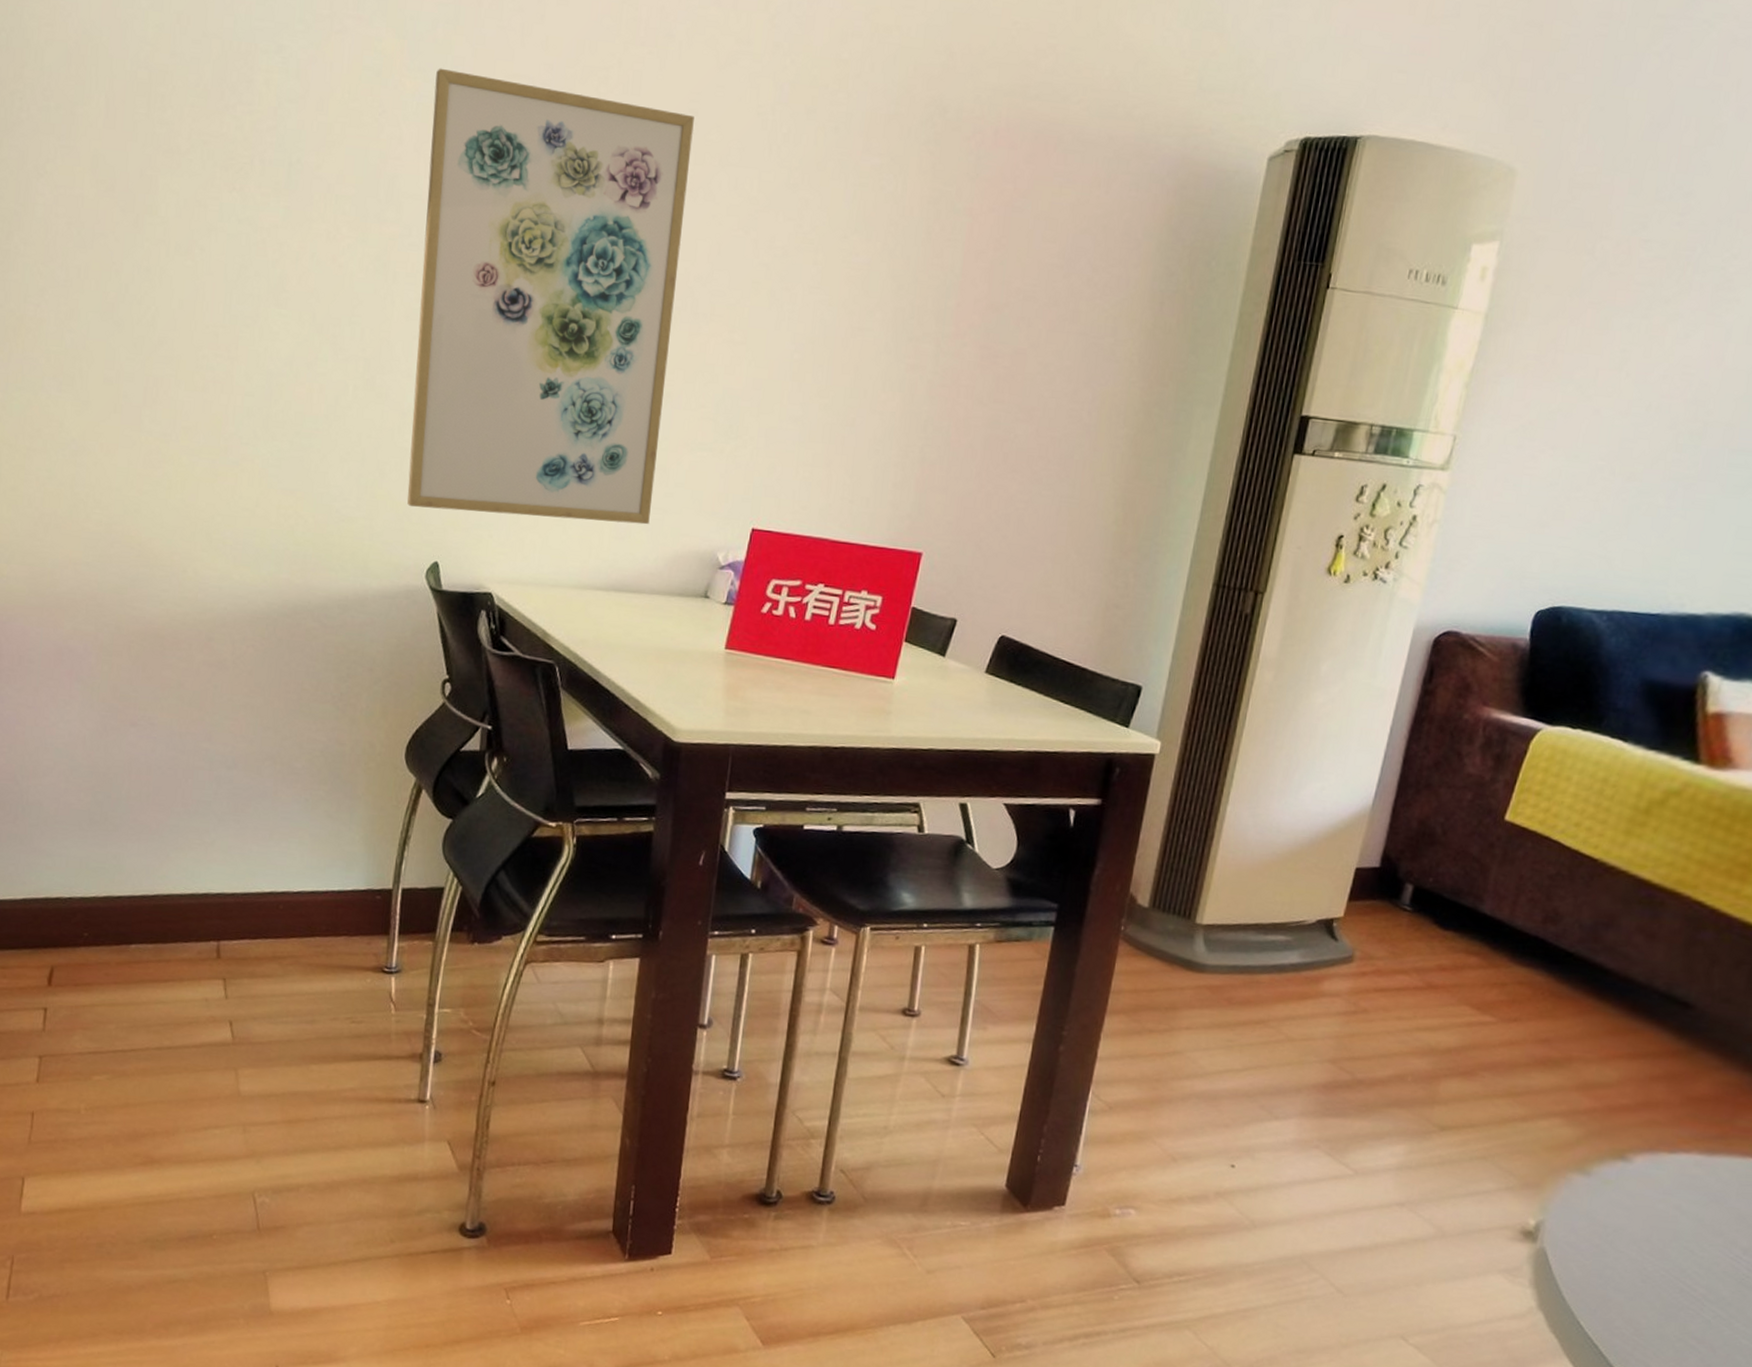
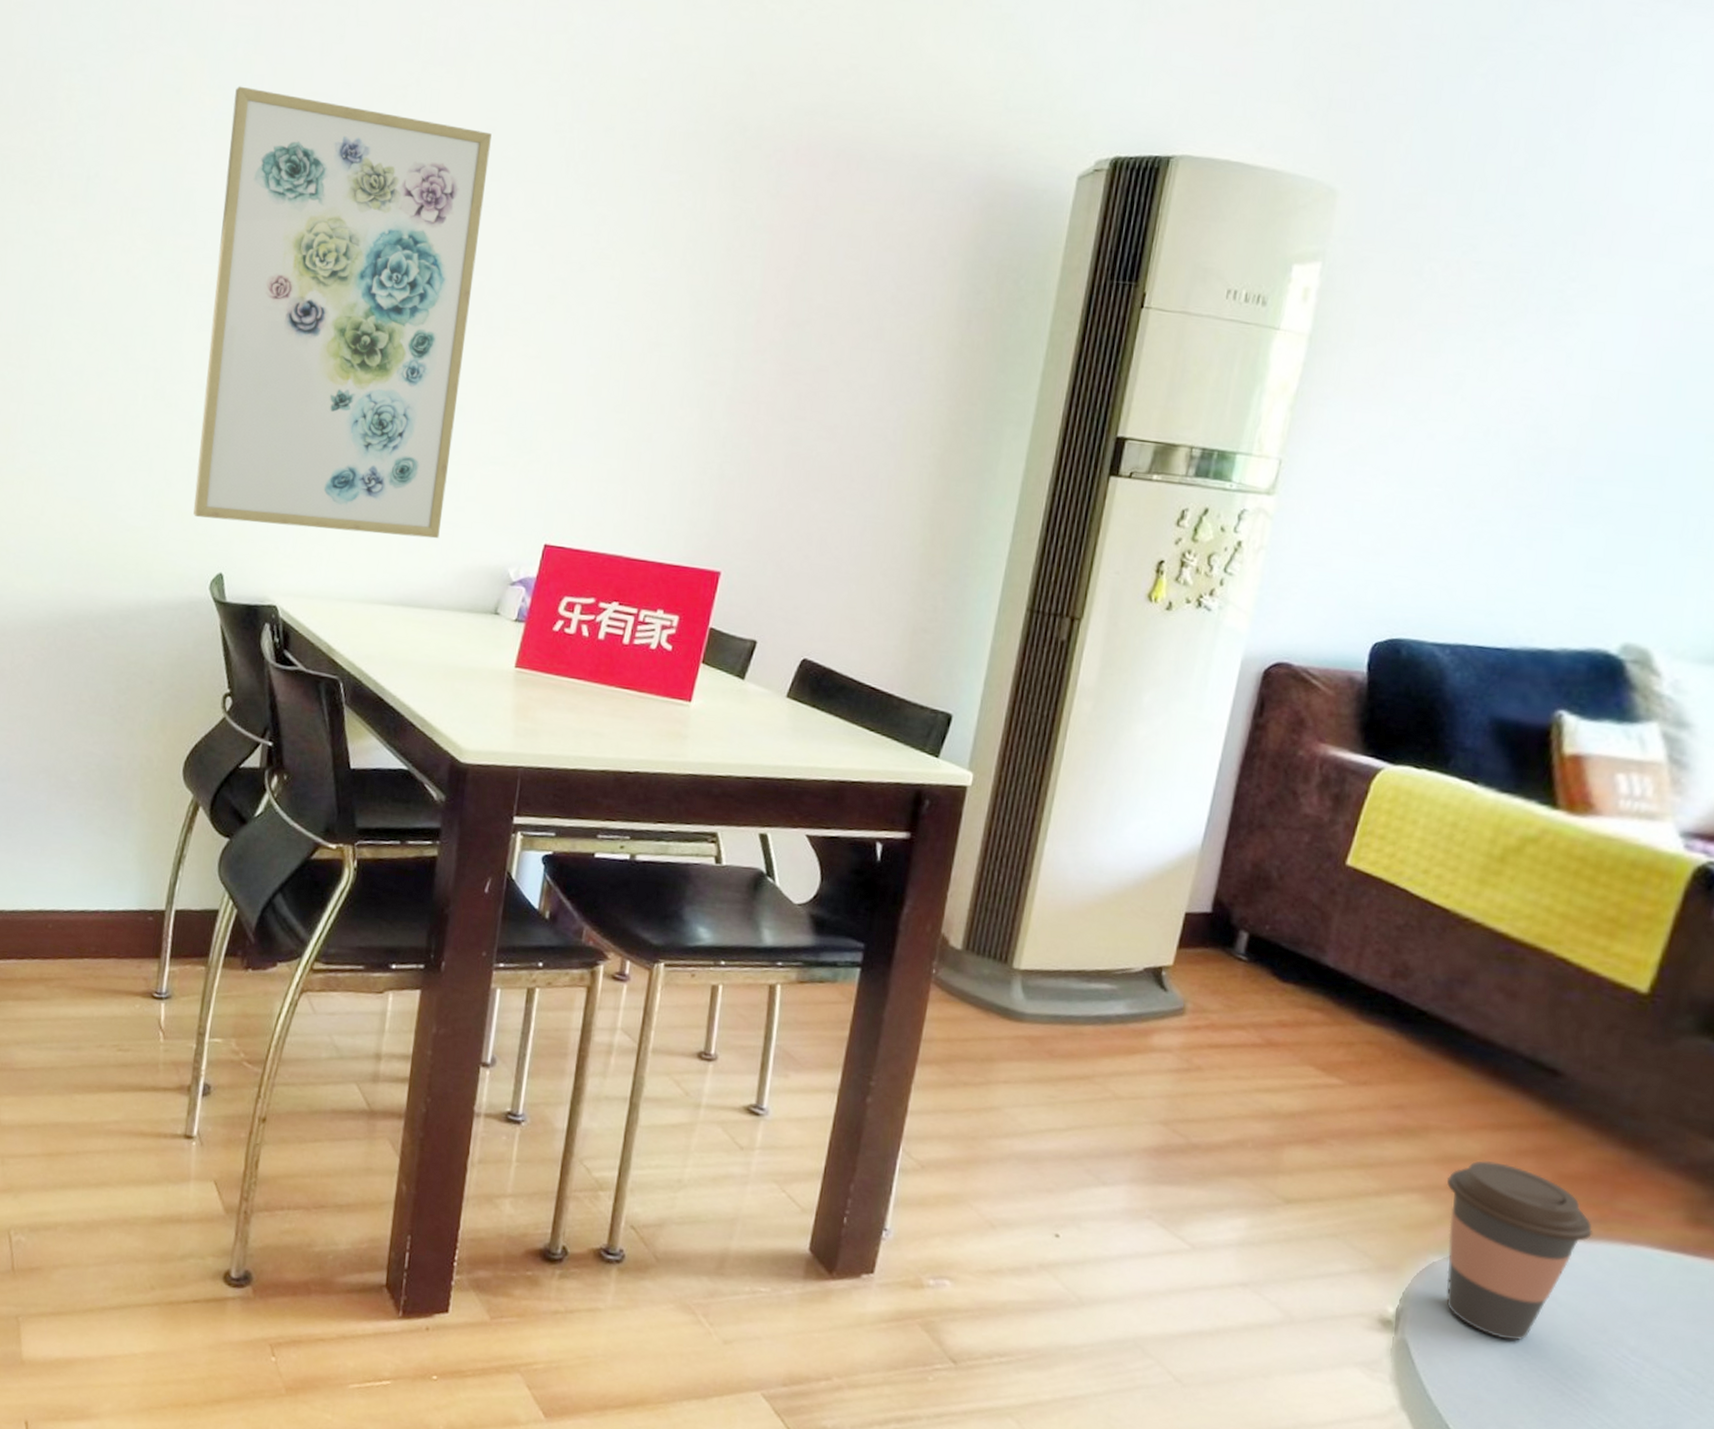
coffee cup: none [1581,1087,1715,1246] -> present [1446,1161,1593,1341]

